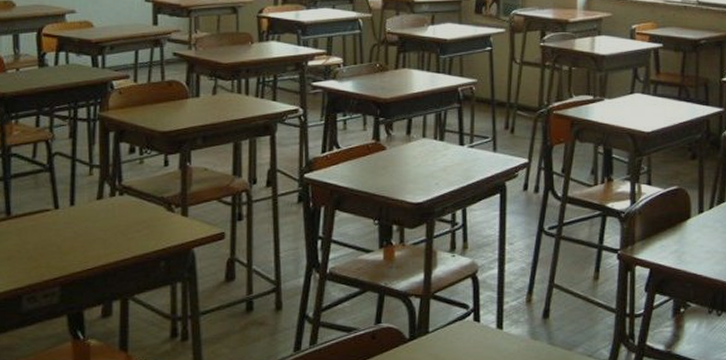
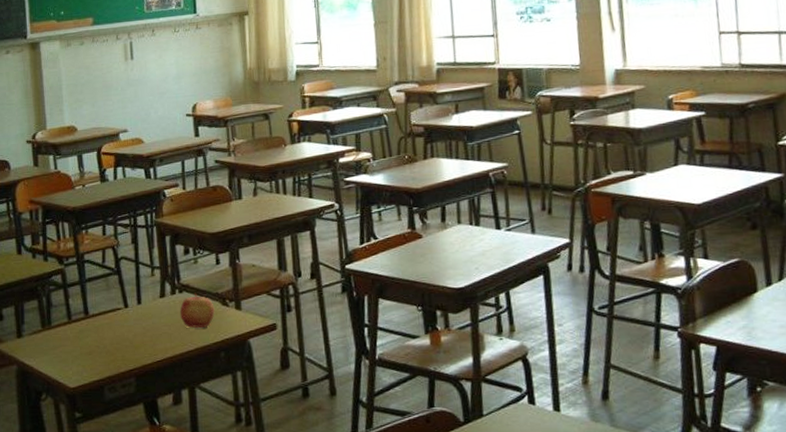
apple: none [118,195,158,235] -> present [179,292,215,329]

